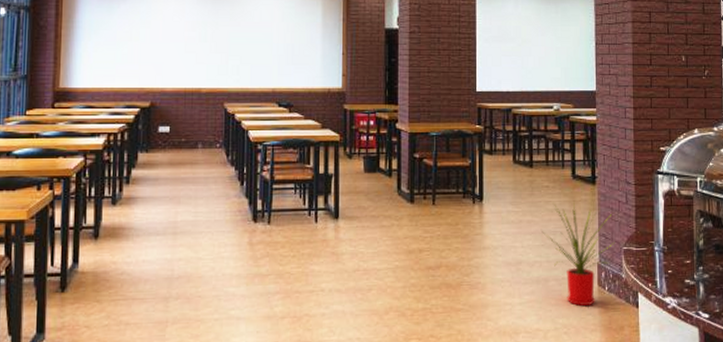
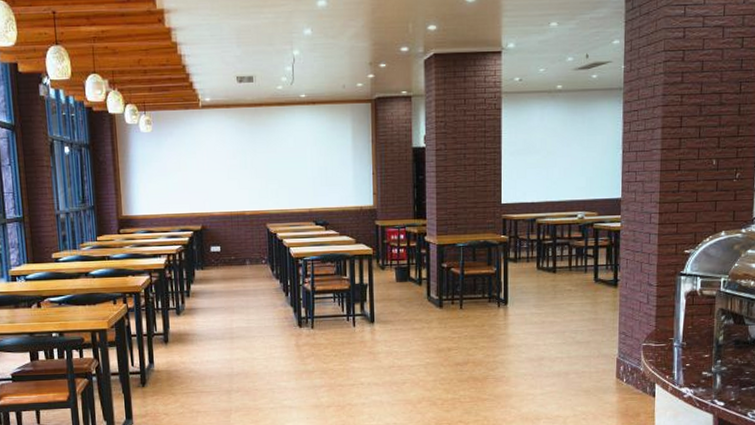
house plant: present [542,202,615,307] -> none [563,303,635,396]

